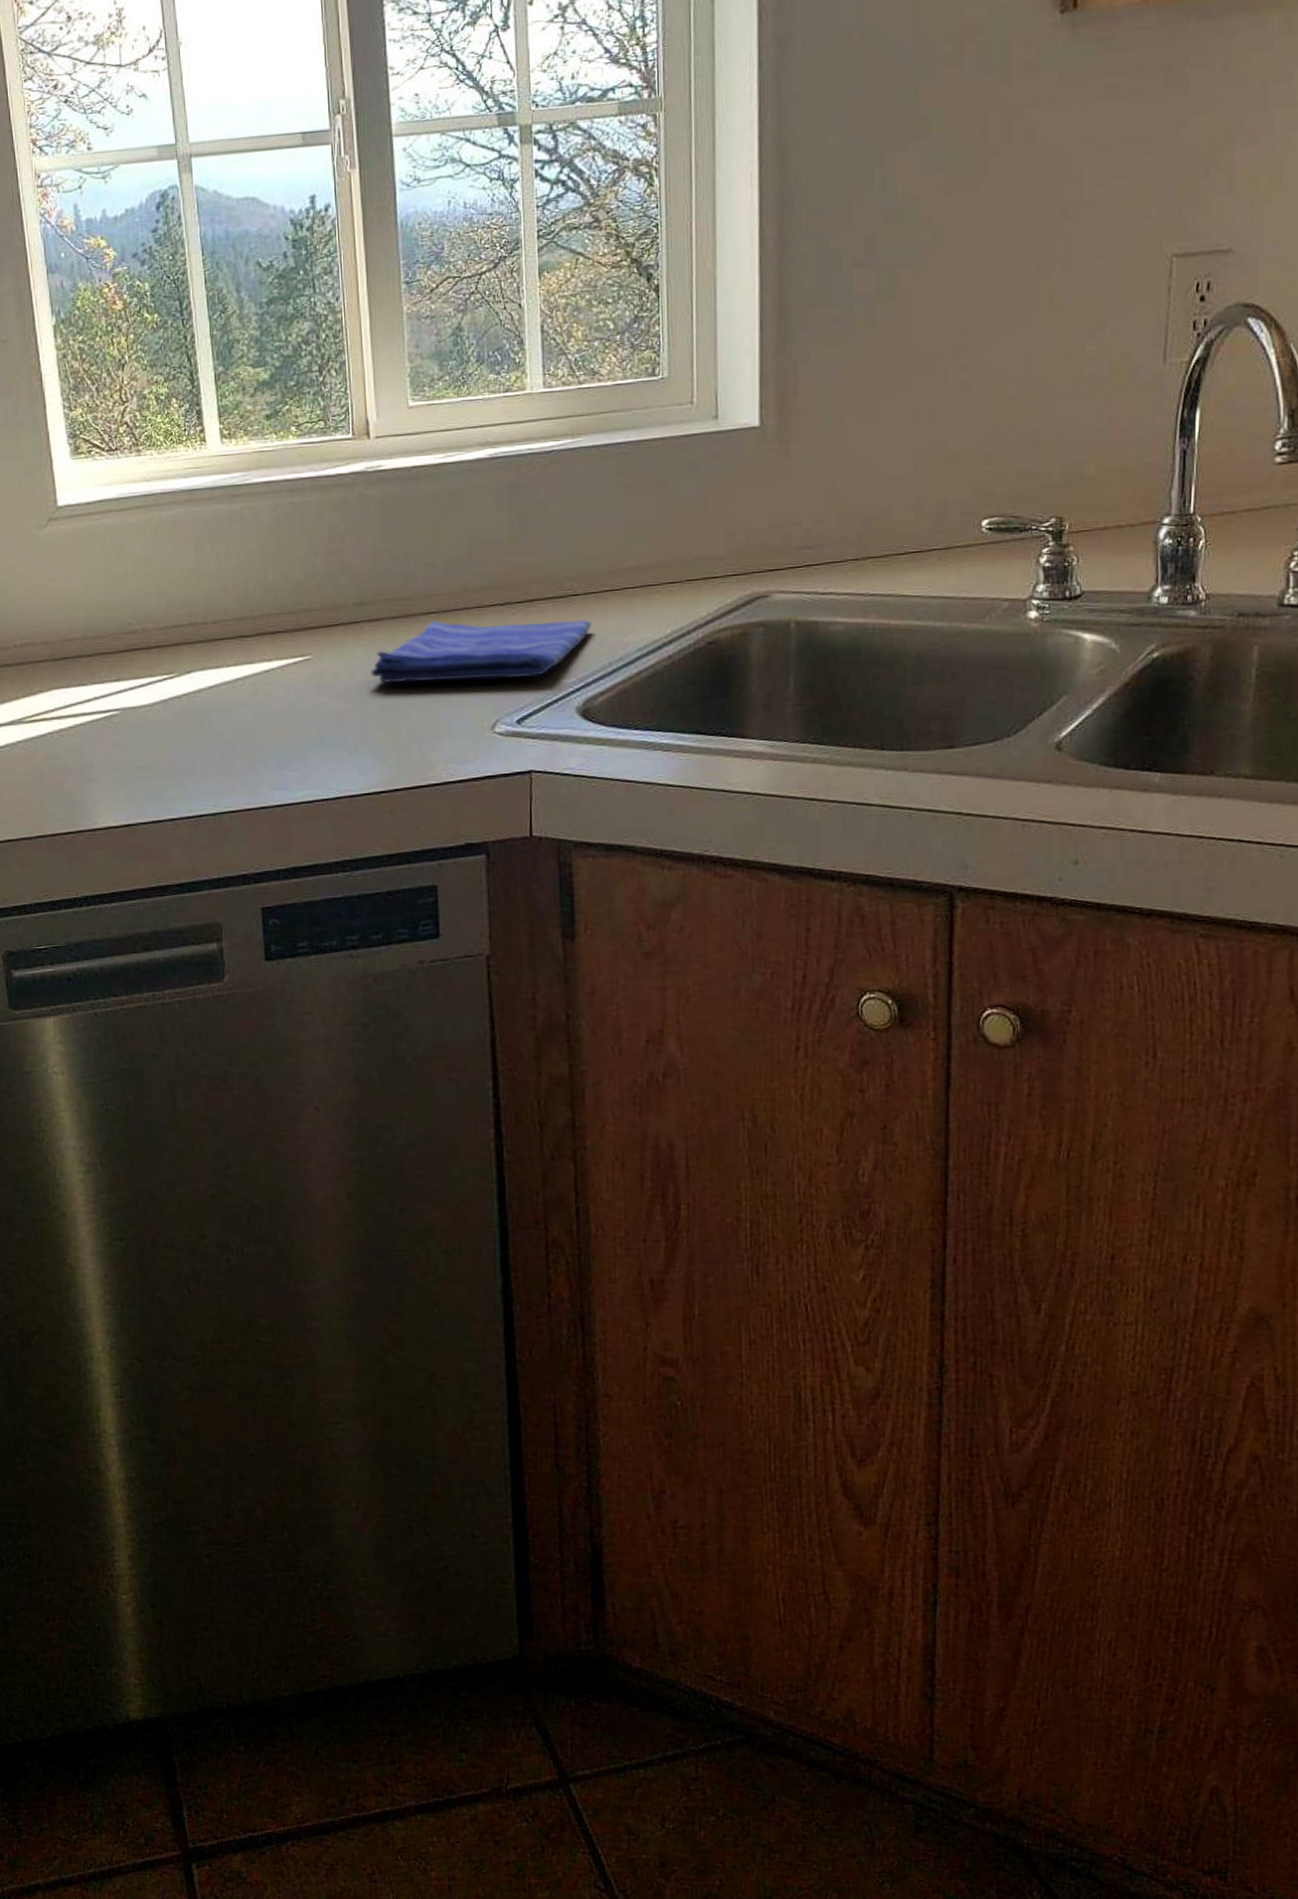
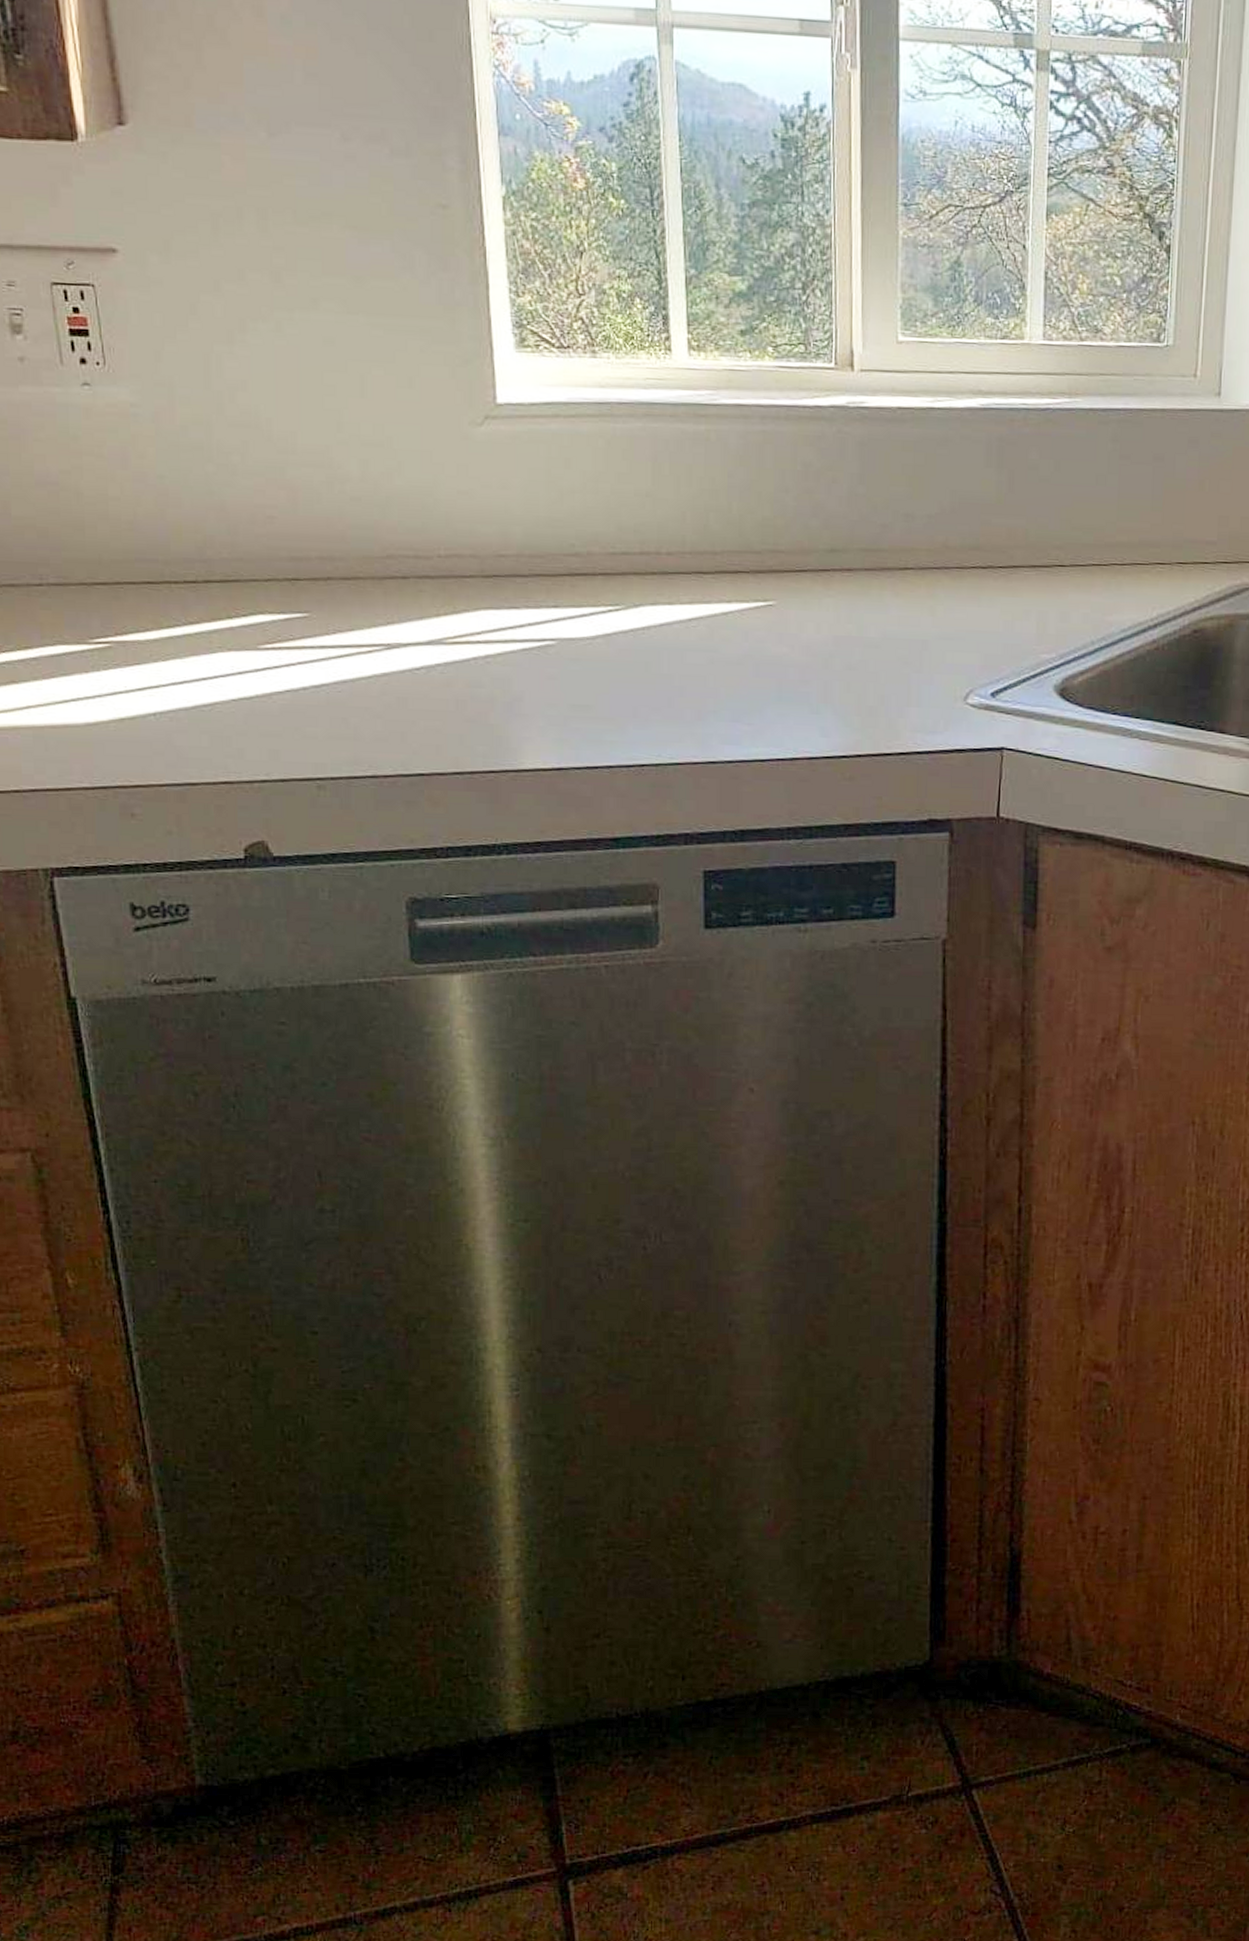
dish towel: present [371,620,591,684] -> none [839,577,1076,649]

